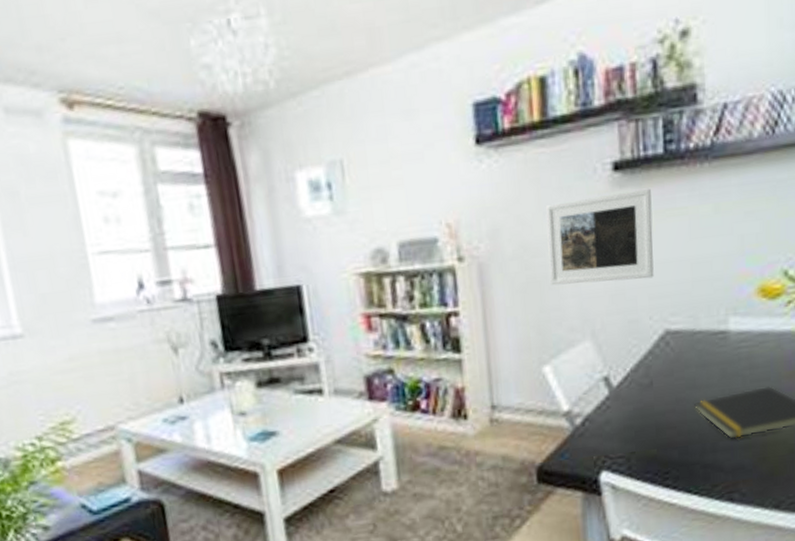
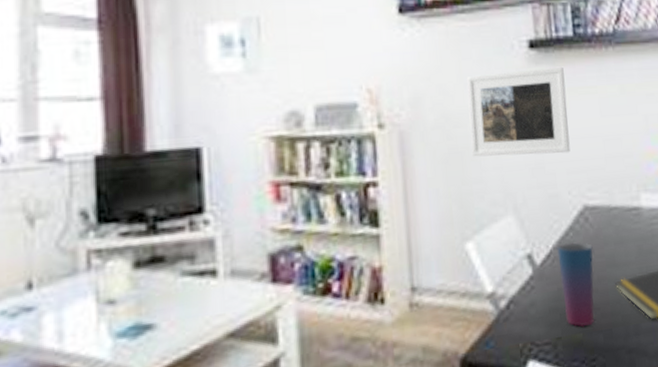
cup: none [635,365,673,444] -> present [557,241,595,327]

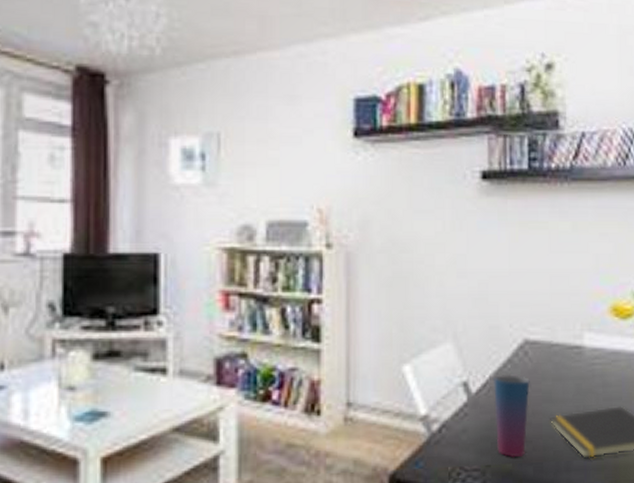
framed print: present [467,66,570,157] -> none [416,199,516,286]

